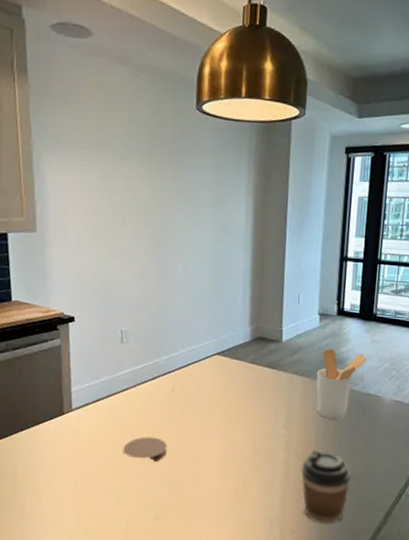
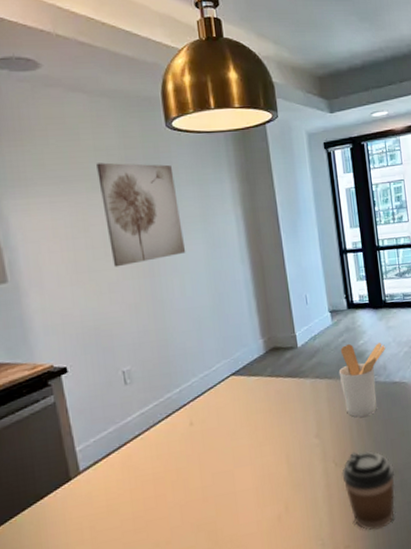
coaster: present [123,437,167,461] -> none [146,480,196,511]
wall art: none [127,135,196,236] -> present [96,162,186,267]

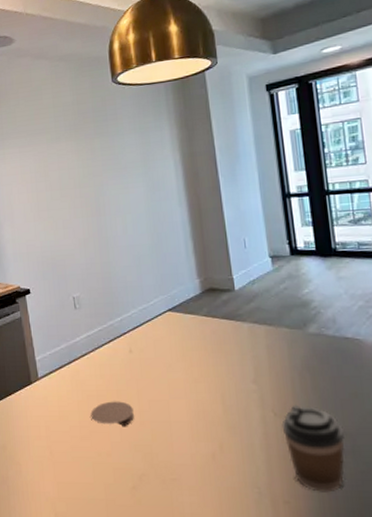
wall art: present [96,162,186,267] -> none [55,116,128,207]
coaster: none [146,480,196,511] -> present [90,401,134,426]
utensil holder: present [338,343,385,418] -> none [279,291,335,369]

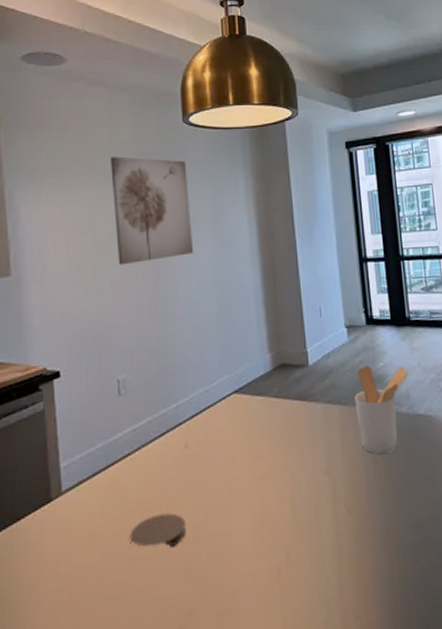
wall art: none [55,116,128,207] -> present [111,156,194,266]
utensil holder: none [279,291,335,369] -> present [354,365,409,454]
coffee cup: present [281,404,344,493] -> none [354,495,417,599]

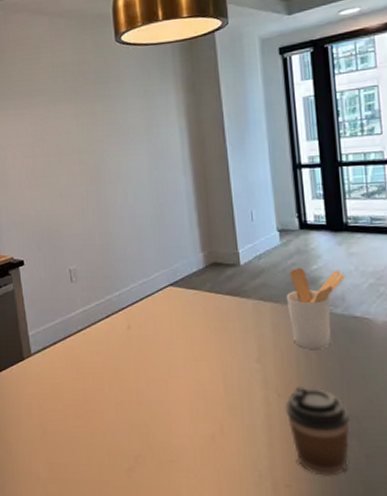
wall art: present [111,156,194,266] -> none [54,77,130,174]
coaster: present [130,513,186,548] -> none [85,379,131,405]
coffee cup: none [354,495,417,599] -> present [285,385,350,476]

